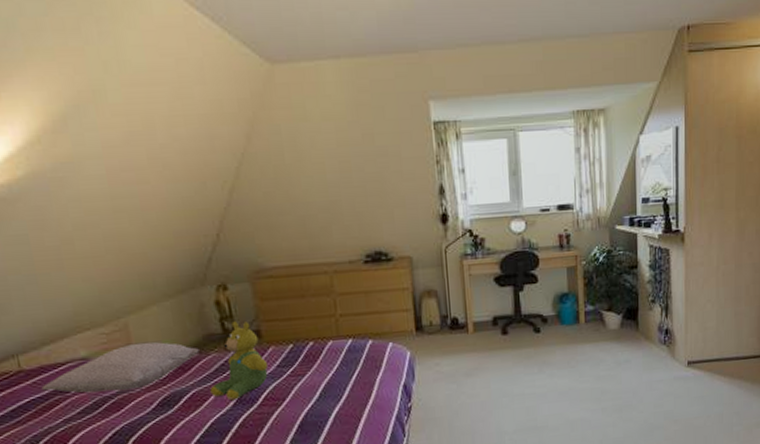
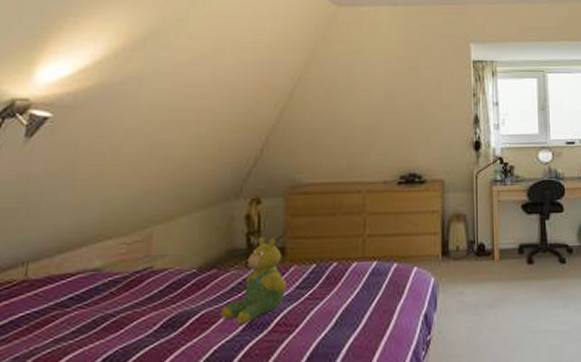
pillow: present [41,342,199,394] -> none [41,254,219,309]

